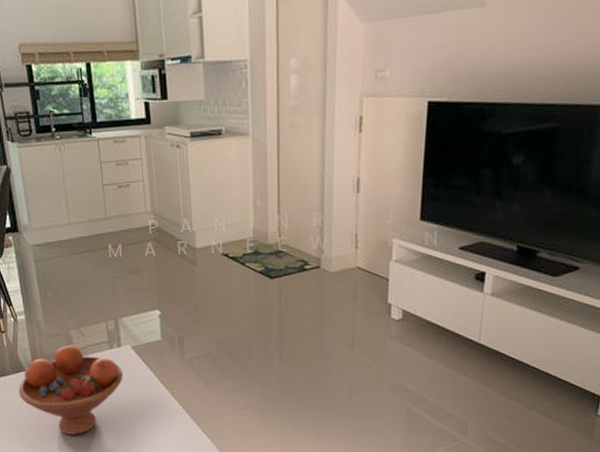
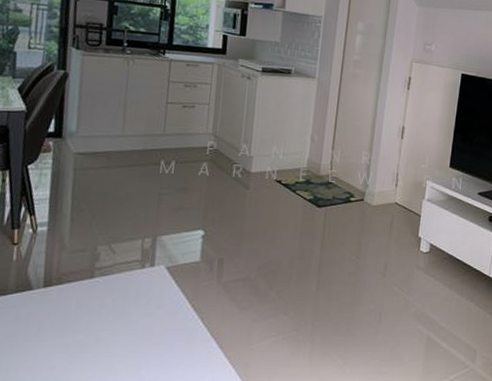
fruit bowl: present [18,346,123,435] -> none [17,263,151,366]

